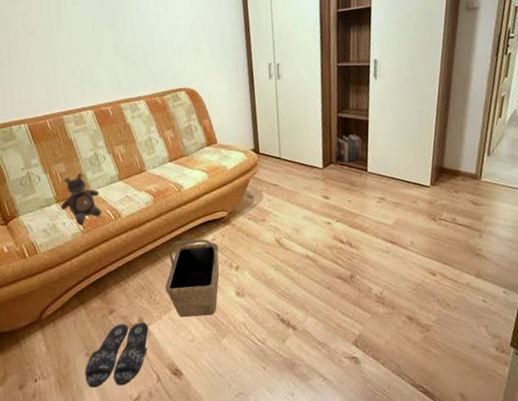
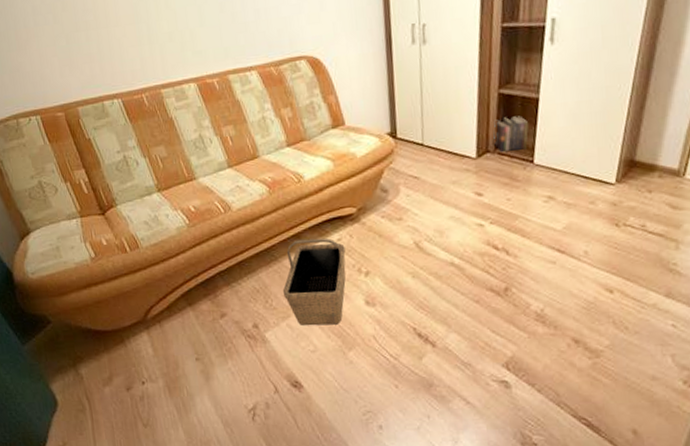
stuffed animal: present [60,173,102,225] -> none [162,157,209,217]
slippers: present [85,322,148,388] -> none [195,328,264,395]

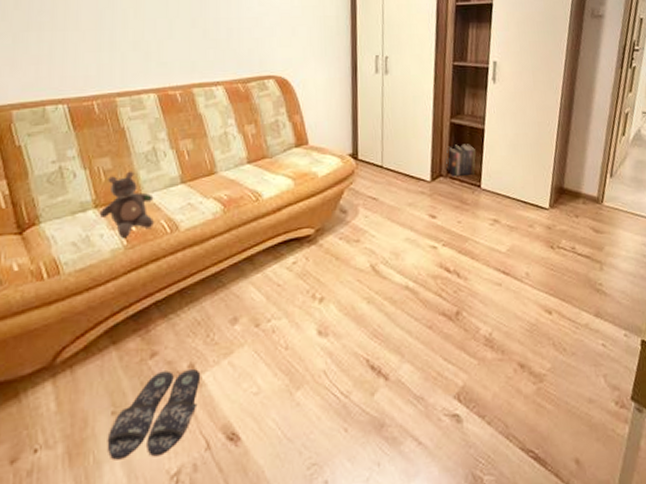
stuffed animal: none [162,157,209,217] -> present [99,171,154,238]
slippers: none [195,328,264,395] -> present [107,368,199,460]
basket: present [282,238,346,326] -> none [227,261,300,363]

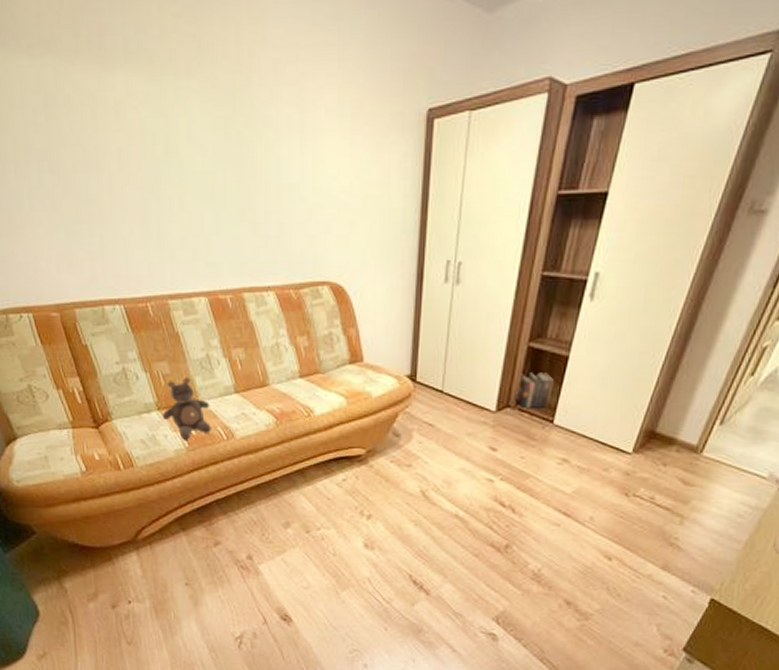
slippers: present [107,368,199,460] -> none [183,558,257,622]

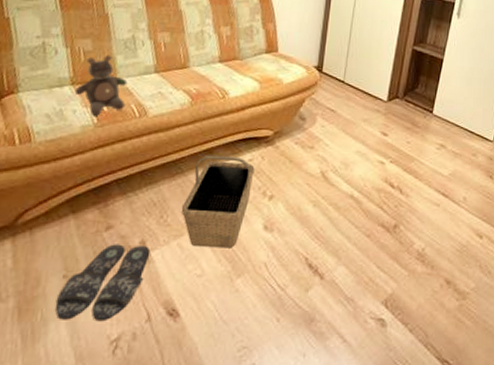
slippers: none [183,558,257,622] -> present [55,244,150,322]
basket: none [280,475,349,564] -> present [181,155,255,248]
books: present [516,372,554,409] -> none [403,70,432,101]

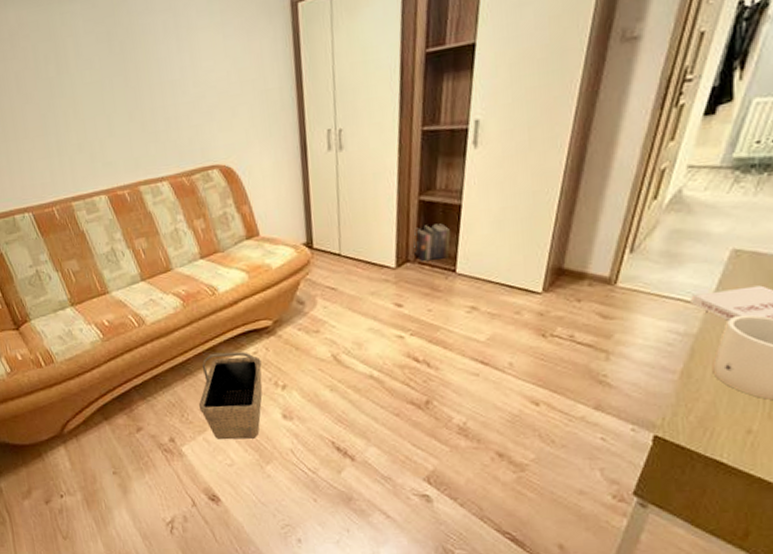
slippers: present [55,244,150,322] -> none [113,442,181,508]
stuffed animal: present [74,55,128,116] -> none [75,271,123,332]
books: none [403,70,432,101] -> present [413,223,450,261]

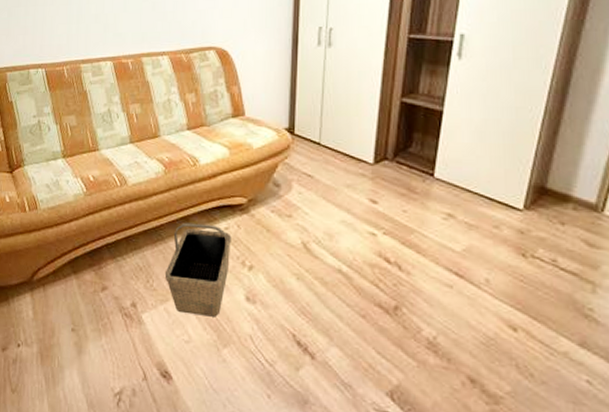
books: present [413,223,450,261] -> none [393,126,430,162]

